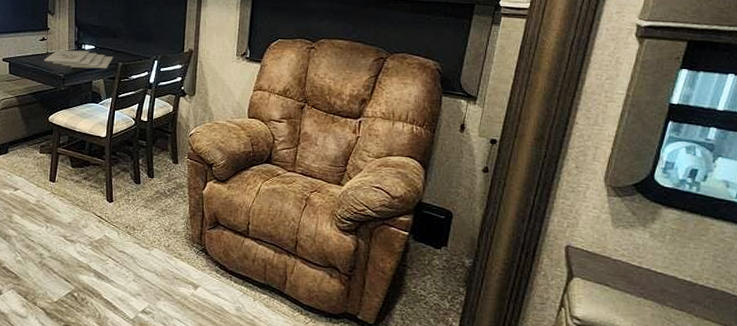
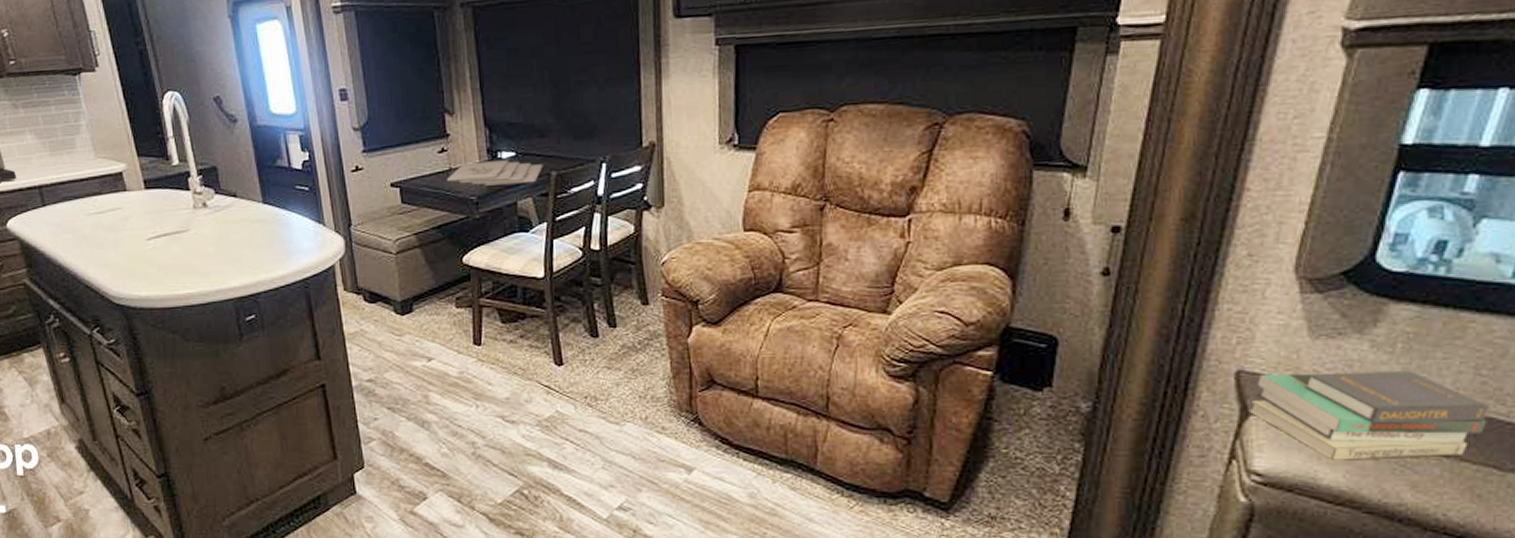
books: none [573,249,722,316] -> present [1248,371,1489,461]

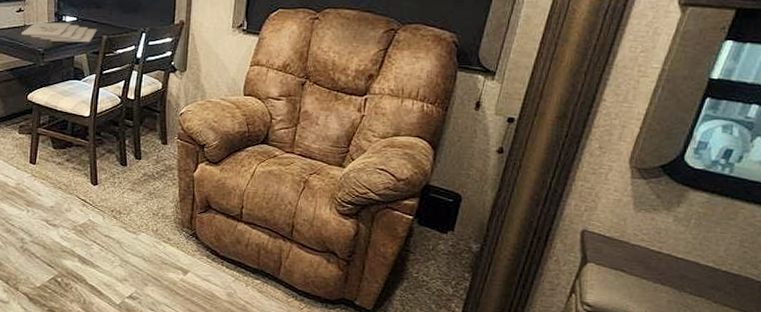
books: present [1248,371,1489,461] -> none [587,233,747,302]

